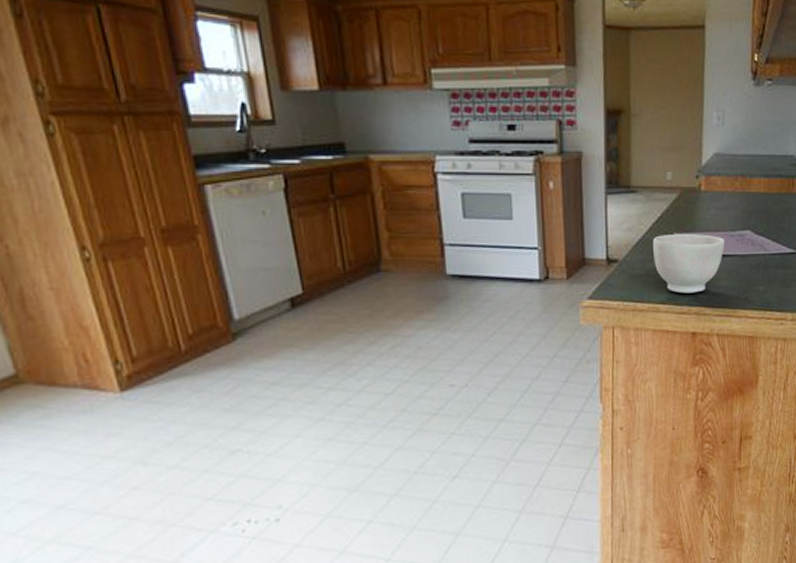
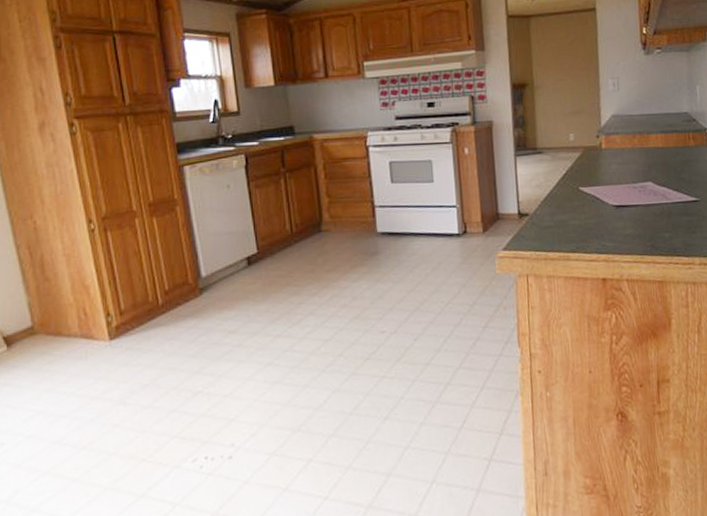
bowl: present [653,233,725,294] -> none [560,187,628,243]

